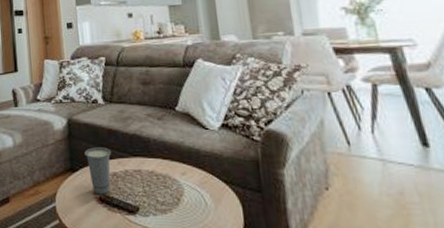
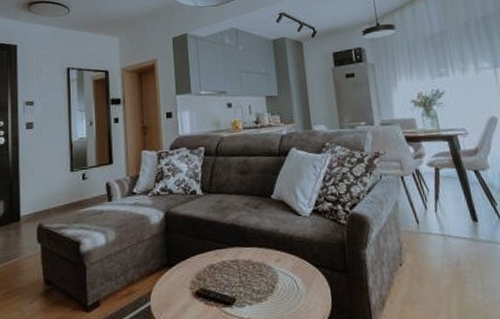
cup: present [84,147,112,195] -> none [182,239,210,289]

